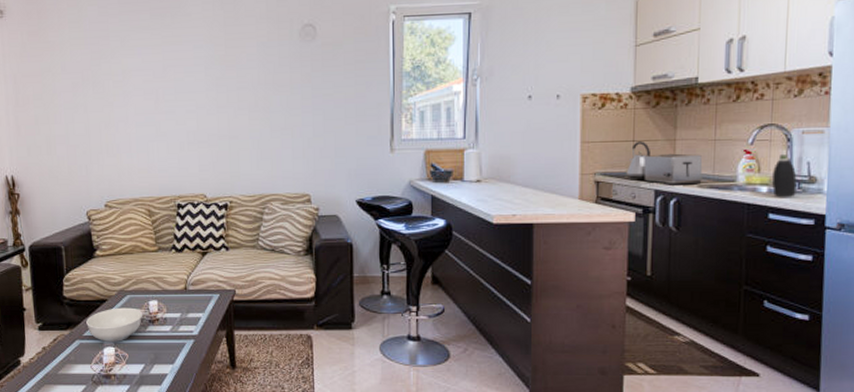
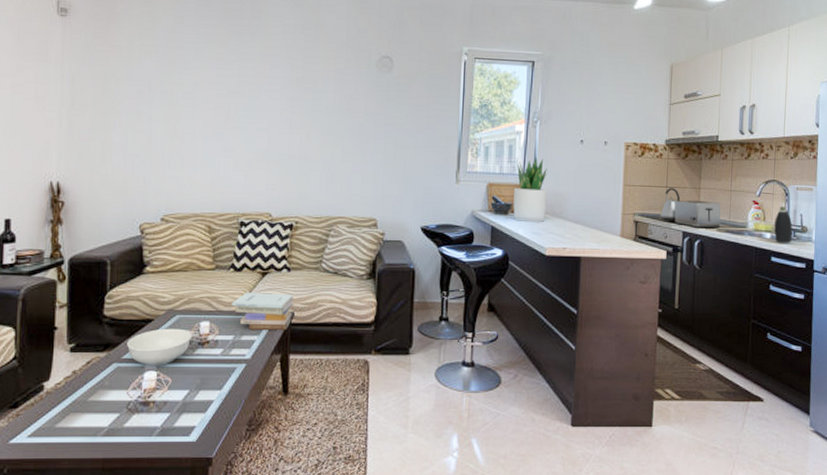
books: none [176,272,234,307] -> present [232,293,294,330]
planter: none [455,119,492,190] -> present [513,157,548,223]

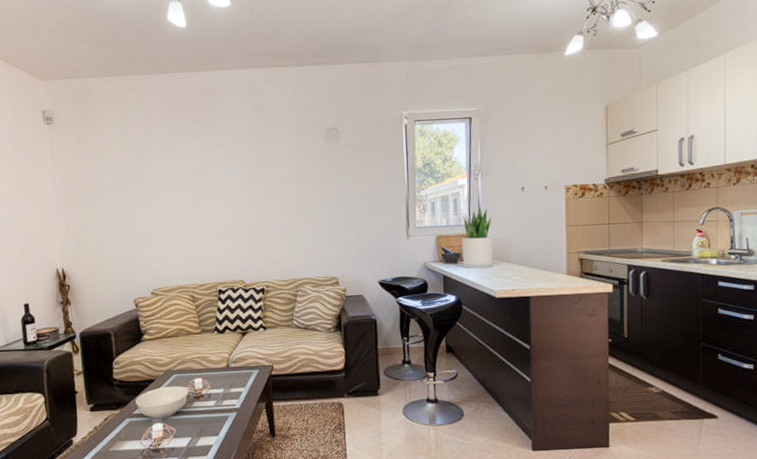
books: present [232,293,294,330] -> none [219,350,272,383]
kettle: present [660,188,680,224] -> none [604,224,623,258]
toaster: present [674,199,721,229] -> none [618,233,665,262]
soap dispenser: present [774,202,793,244] -> none [720,228,739,269]

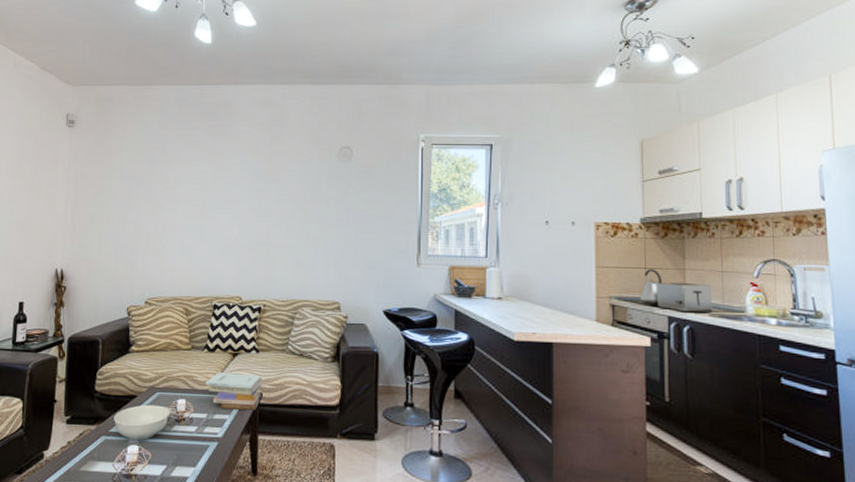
books: none [219,350,272,383] -> present [205,372,262,410]
planter: present [462,208,494,269] -> none [477,240,513,307]
kettle: none [604,224,623,258] -> present [640,269,662,308]
toaster: none [618,233,665,262] -> present [656,281,713,314]

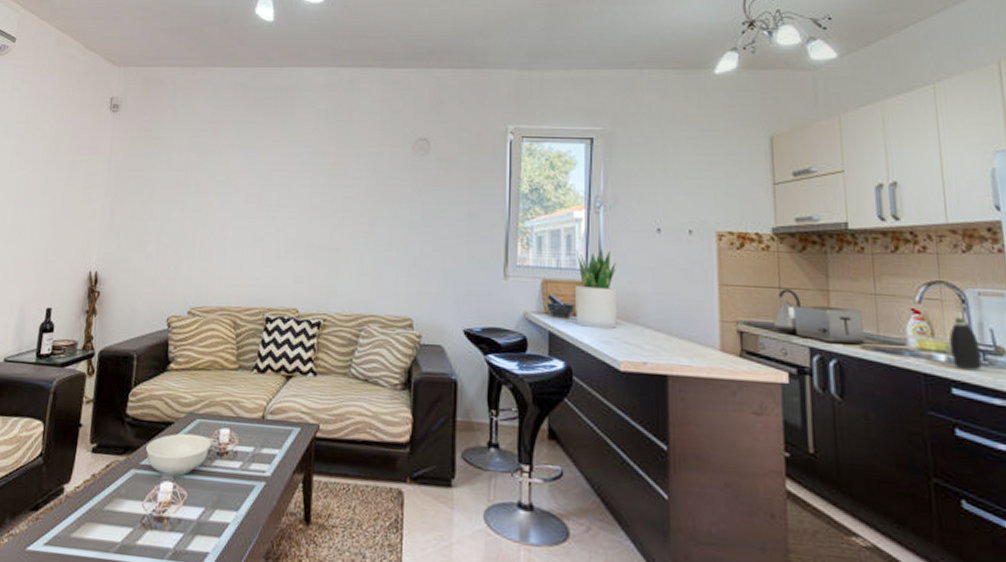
books: present [205,372,262,410] -> none [253,398,320,445]
planter: none [477,240,513,307] -> present [575,249,618,330]
soap dispenser: none [780,283,804,331] -> present [949,311,982,371]

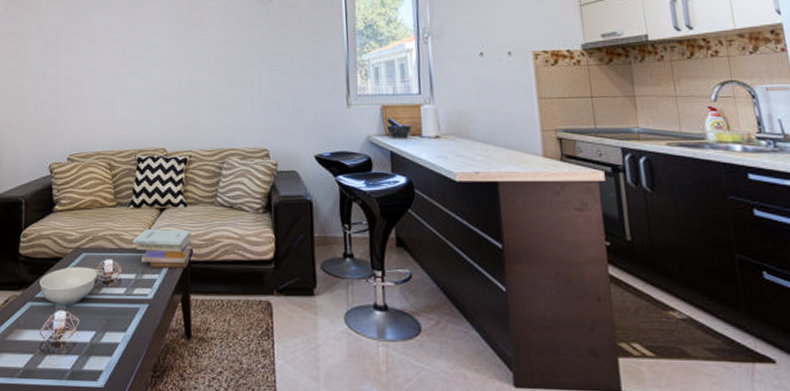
books: none [253,398,320,445] -> present [133,229,191,268]
planter: present [575,249,618,330] -> none [411,75,451,146]
kettle: present [774,289,800,336] -> none [588,98,611,139]
toaster: present [793,305,865,345] -> none [605,110,670,144]
soap dispenser: present [949,311,982,371] -> none [743,106,774,158]

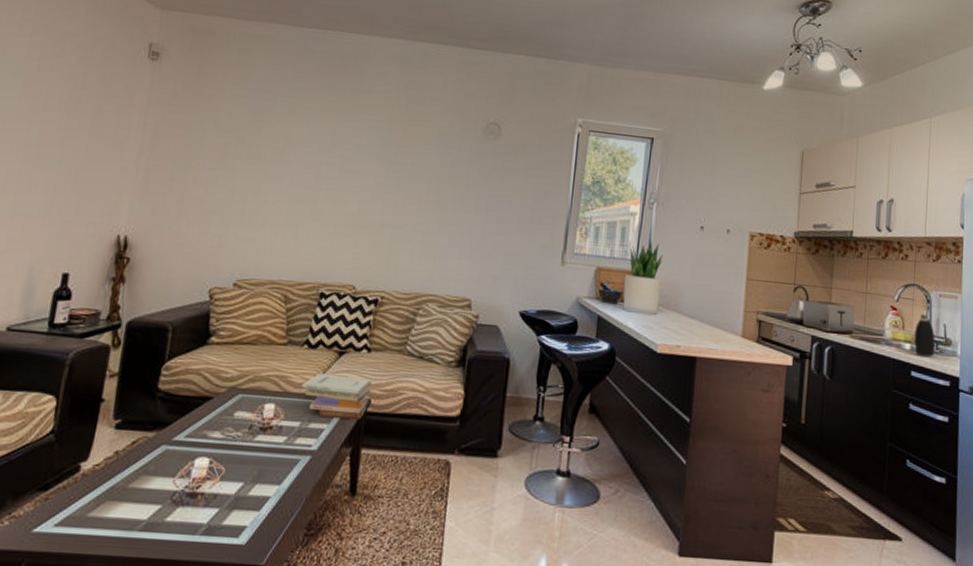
bowl: present [39,266,98,306] -> none [179,408,255,452]
planter: none [411,75,451,146] -> present [622,242,663,316]
kettle: none [588,98,611,139] -> present [786,285,809,326]
toaster: none [605,110,670,144] -> present [802,299,855,335]
soap dispenser: none [743,106,774,158] -> present [914,309,935,358]

